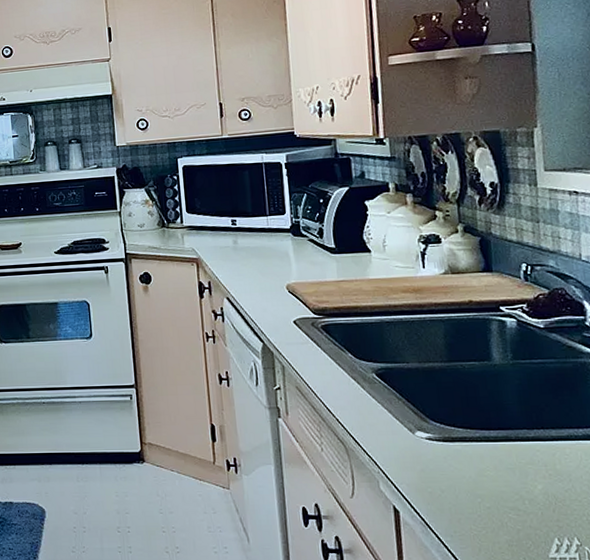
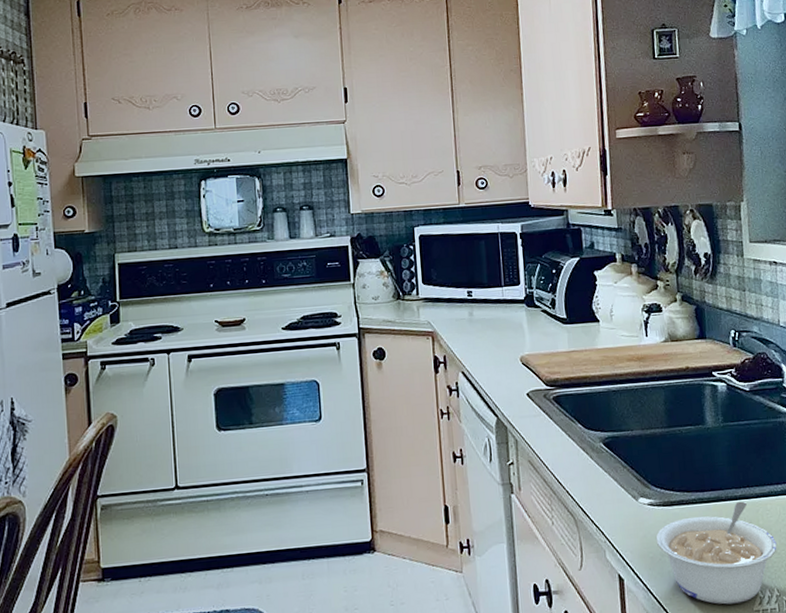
legume: none [435,443,578,548] -> present [656,501,777,605]

